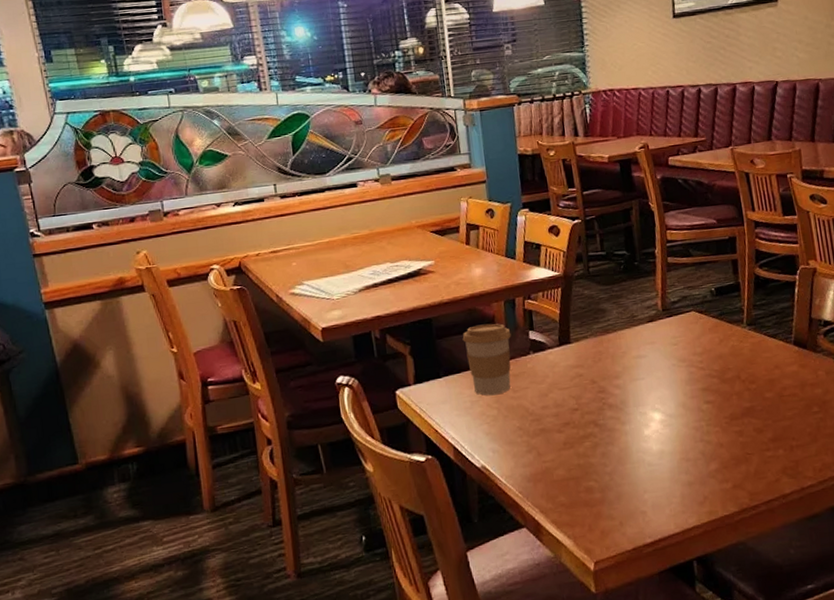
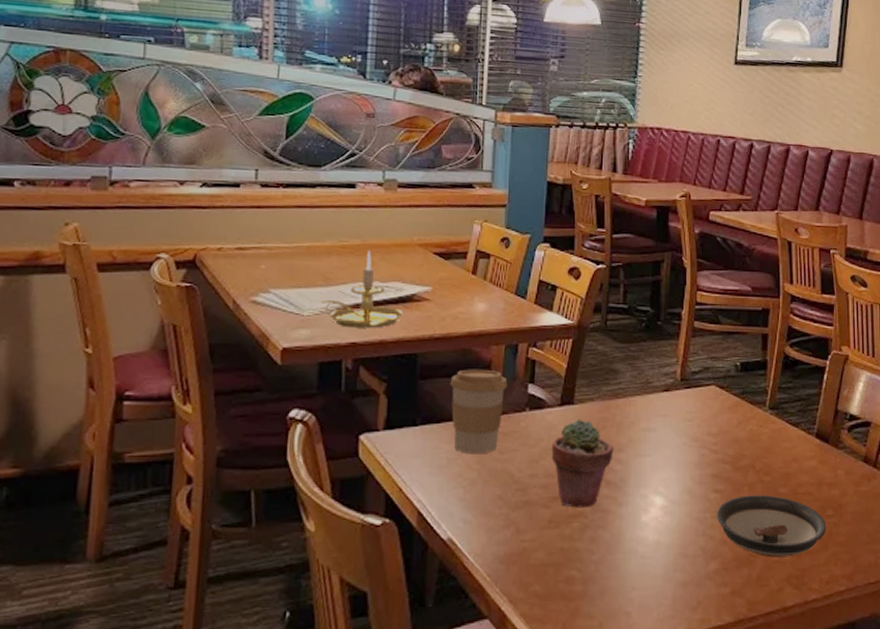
candle holder: none [344,238,414,304] -> present [319,251,403,328]
potted succulent: none [556,355,612,430] -> present [551,419,614,508]
saucer: none [710,400,814,454] -> present [716,495,827,558]

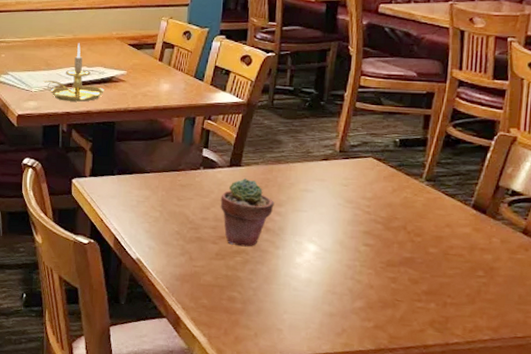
coffee cup: present [450,369,508,455] -> none [140,135,186,200]
saucer: present [716,495,827,558] -> none [365,251,476,306]

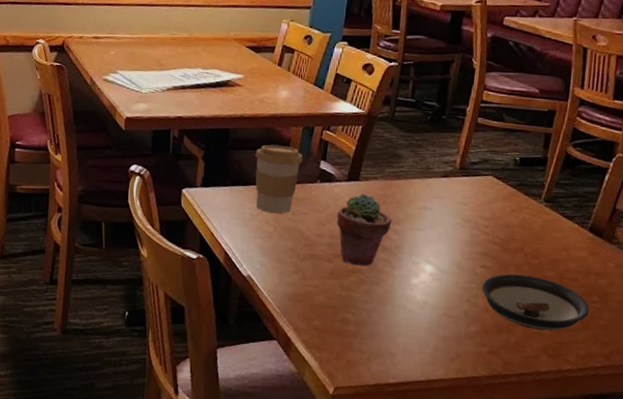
candle holder: present [43,43,104,102] -> none [154,43,219,106]
coffee cup: none [140,135,186,200] -> present [255,144,303,214]
saucer: none [365,251,476,306] -> present [481,273,590,331]

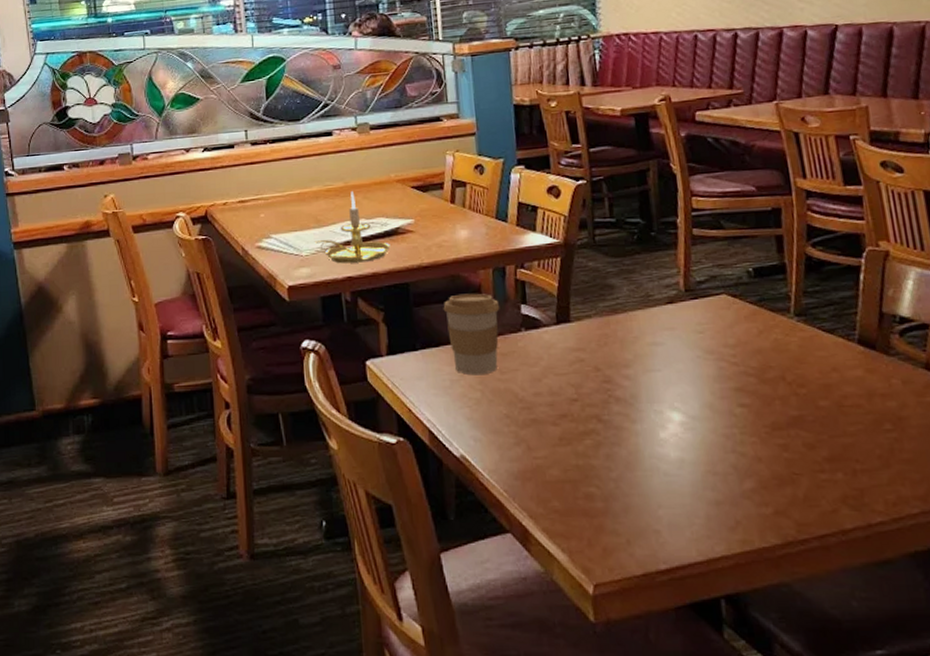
candle holder: none [154,43,219,106] -> present [314,191,390,264]
potted succulent: present [336,193,392,266] -> none [552,336,620,425]
saucer: present [481,273,590,331] -> none [745,408,886,476]

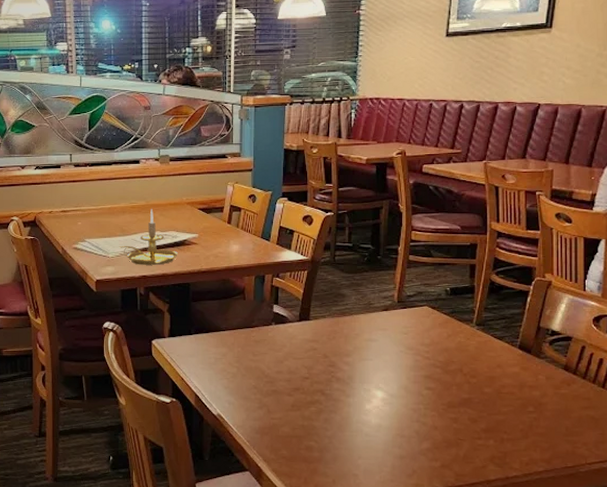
coffee cup: present [443,293,500,376] -> none [214,294,258,356]

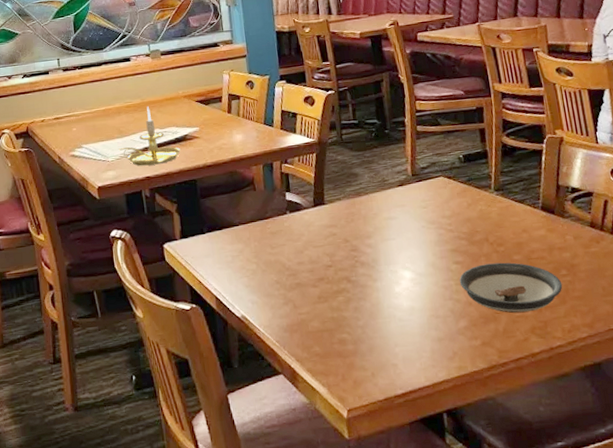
saucer: none [428,393,528,442] -> present [459,262,563,314]

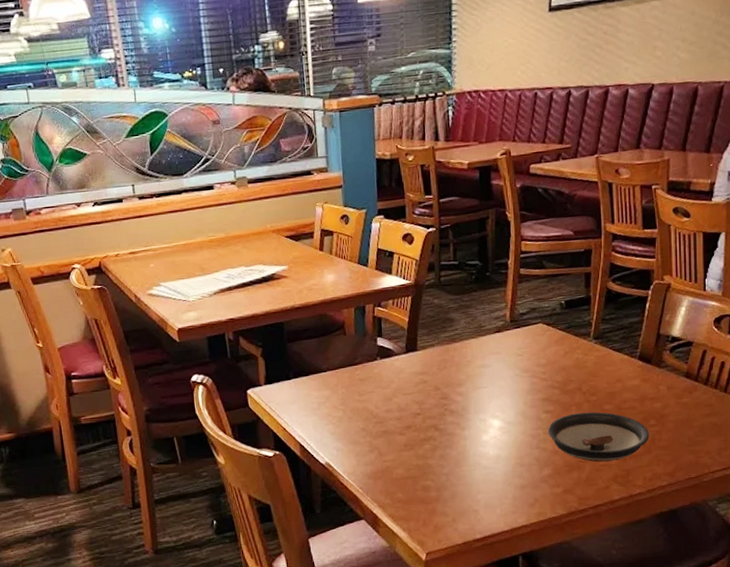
candle holder: present [118,106,180,166] -> none [199,241,267,307]

